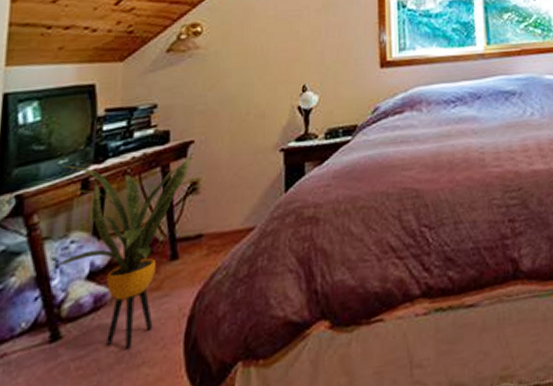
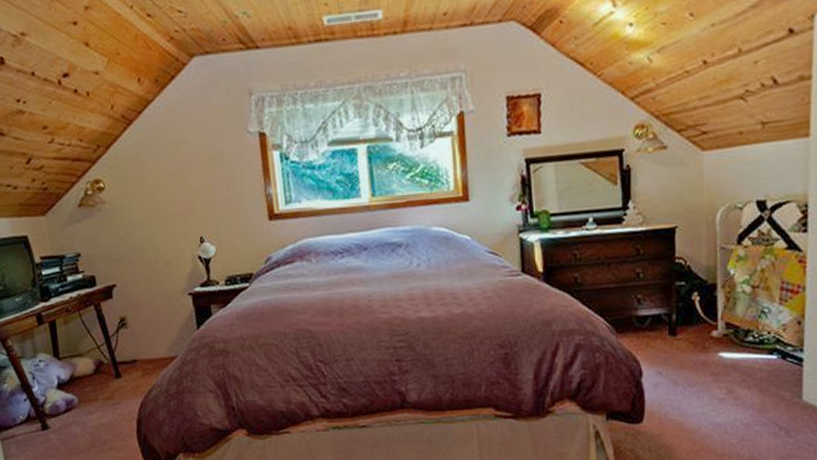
house plant: present [55,154,198,349] -> none [18,296,125,438]

